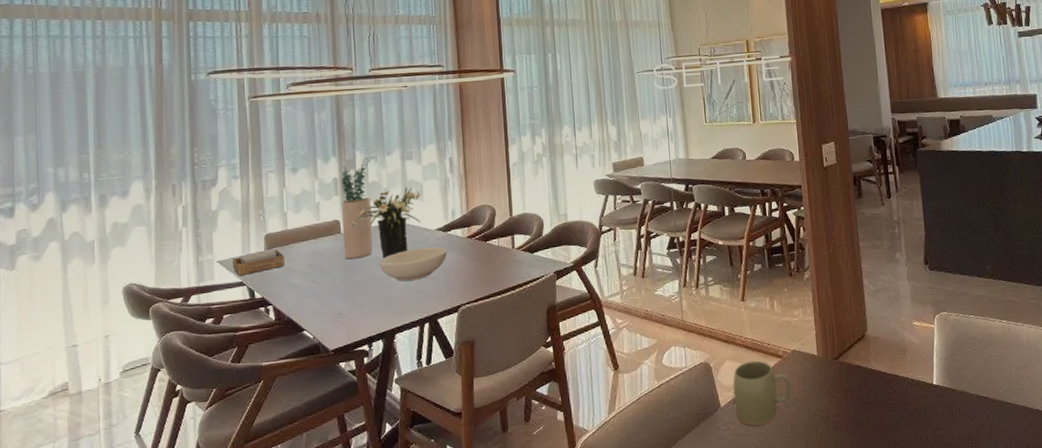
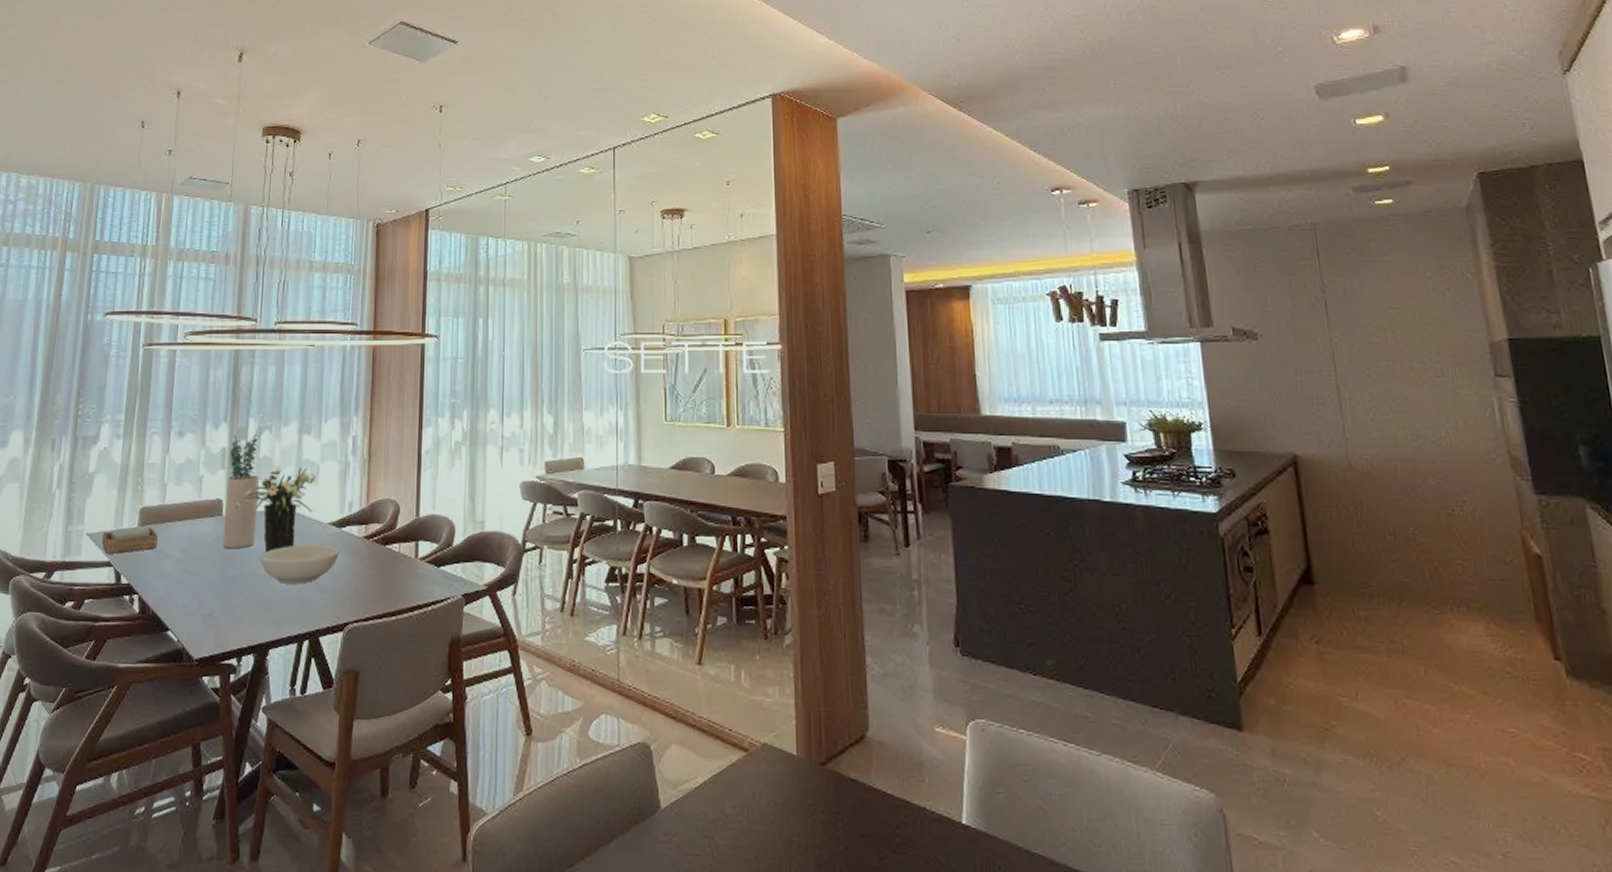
mug: present [733,360,792,426] -> none [679,750,759,843]

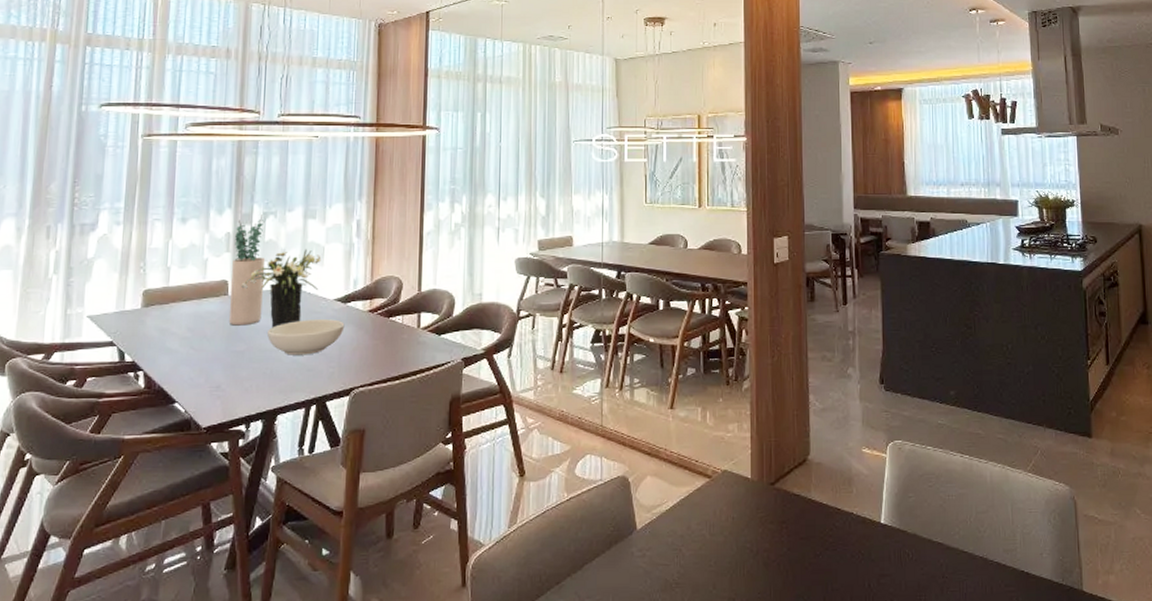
napkin holder: present [101,527,158,554] -> none [103,309,162,334]

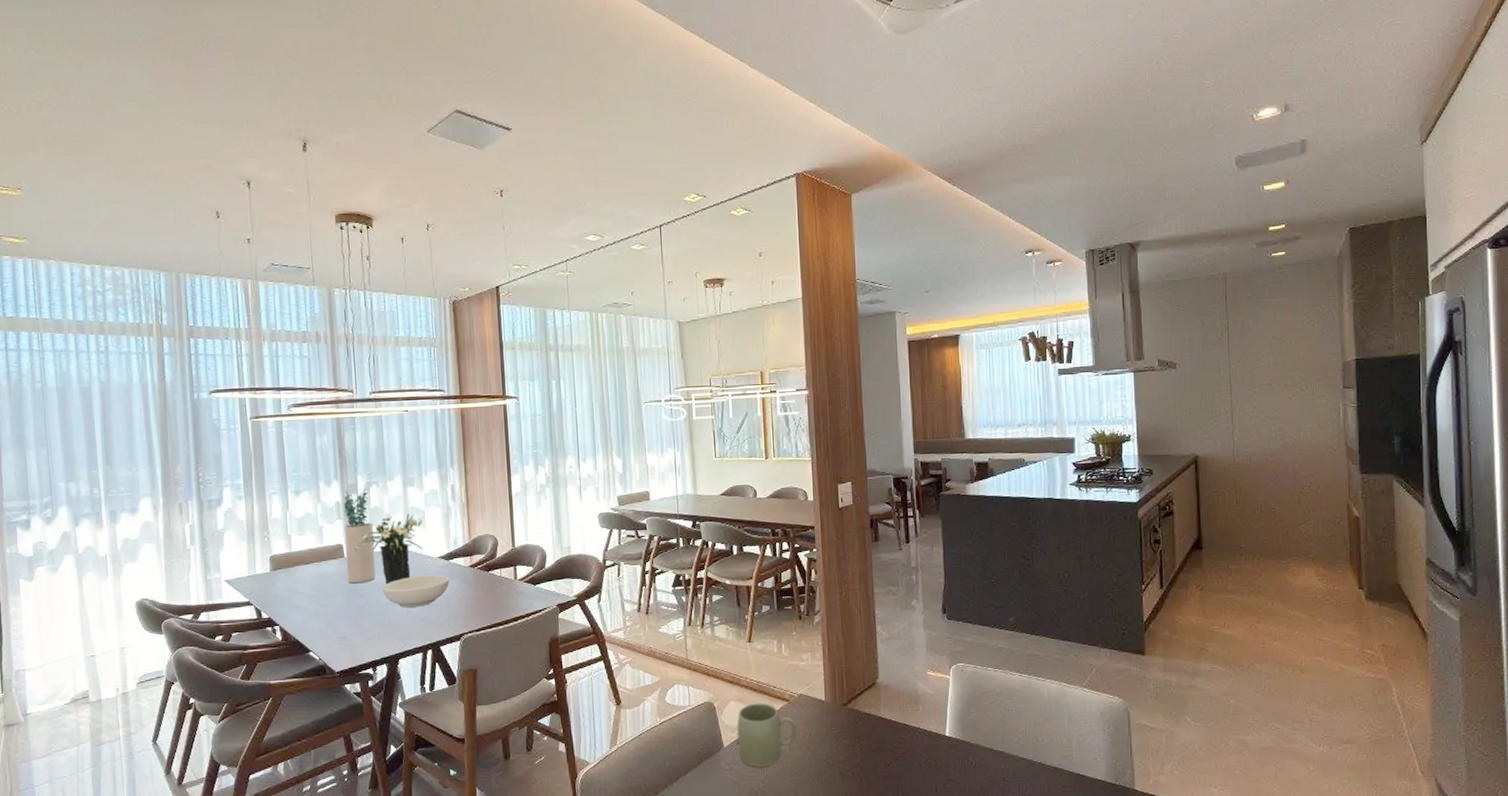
mug: none [652,479,719,554] -> present [737,703,797,767]

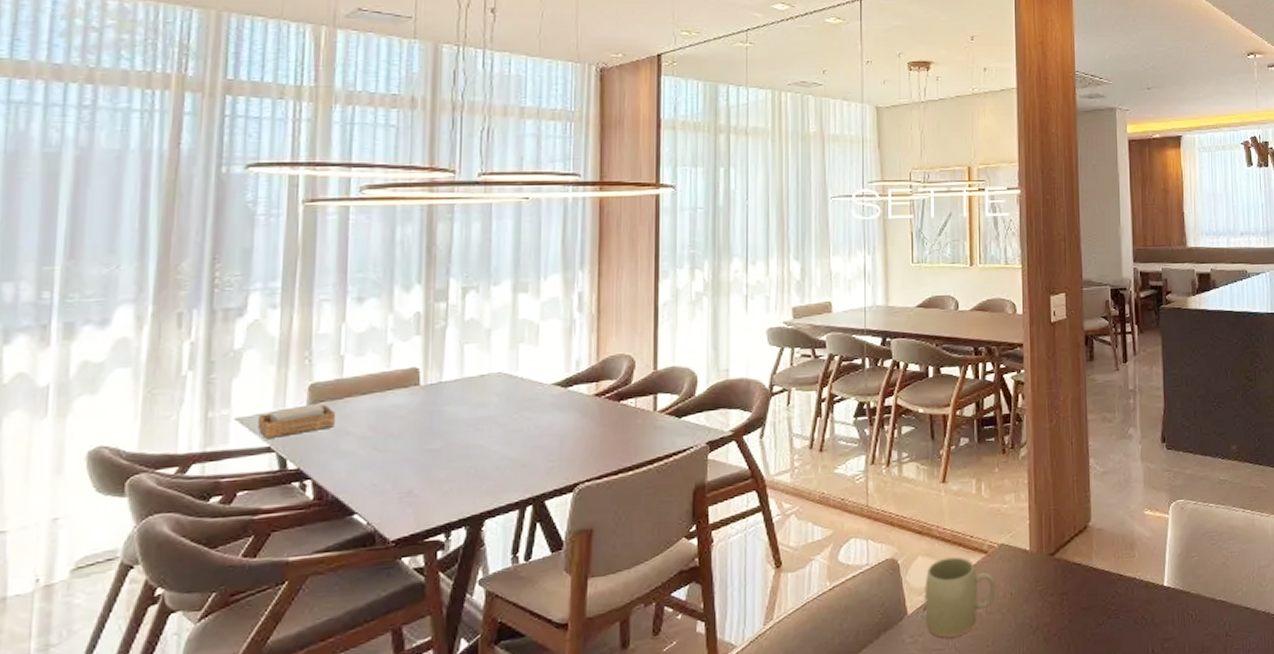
napkin holder: none [239,572,290,595] -> present [257,405,335,438]
vase: present [344,484,376,584] -> none [420,290,466,420]
flower arrangement: present [354,514,424,585] -> none [436,328,536,420]
bowl: present [382,575,450,608] -> none [470,406,566,451]

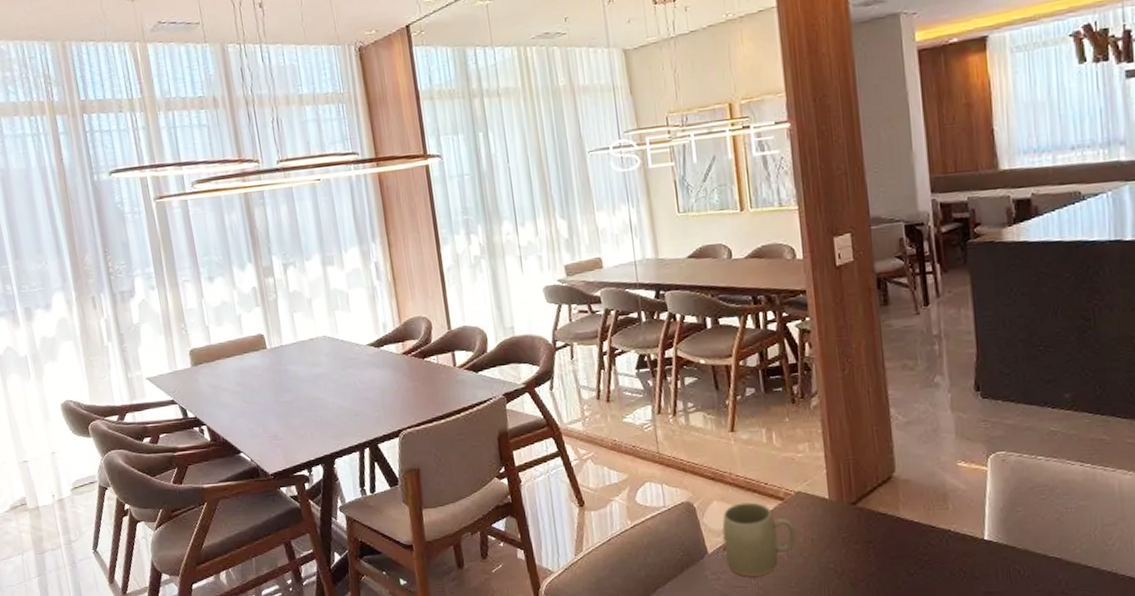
napkin holder: present [257,405,335,438] -> none [160,367,213,393]

